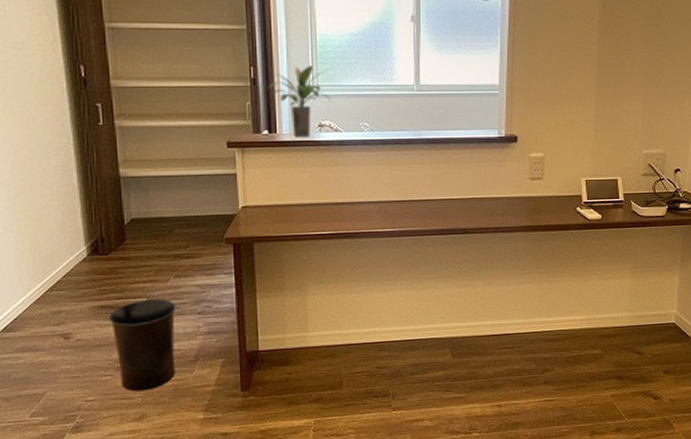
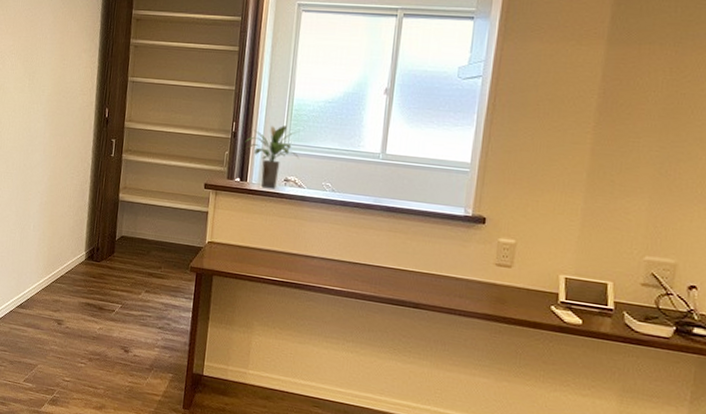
waste bin: present [109,299,176,392] -> none [91,305,143,385]

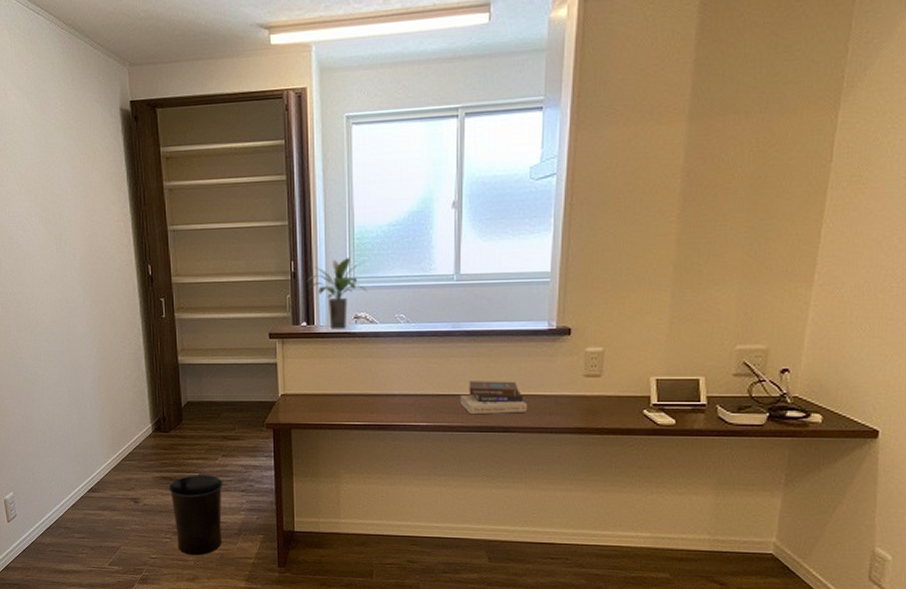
waste bin: none [91,305,143,385] -> present [169,475,223,556]
books: none [374,254,438,292] -> present [459,381,527,415]

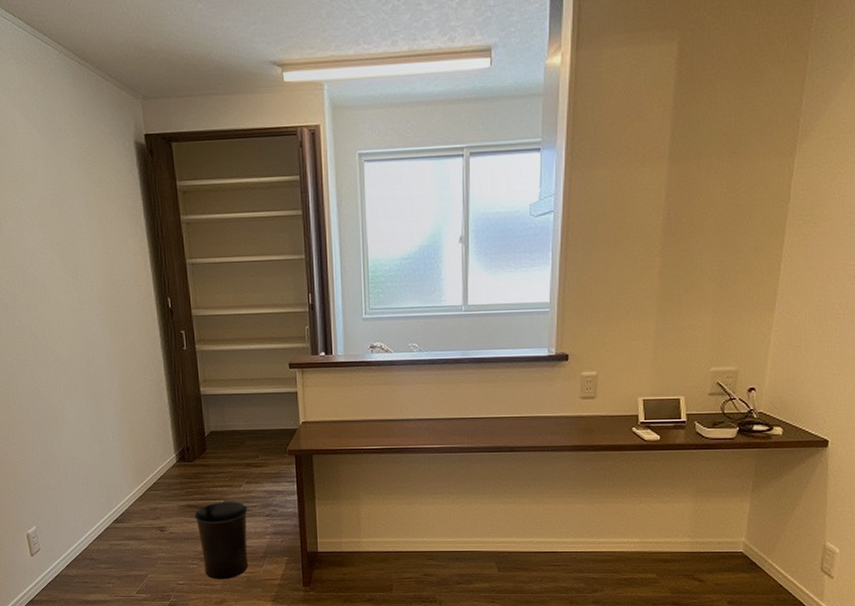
potted plant: present [306,258,367,329] -> none [324,290,382,359]
books: present [459,381,527,415] -> none [469,404,530,436]

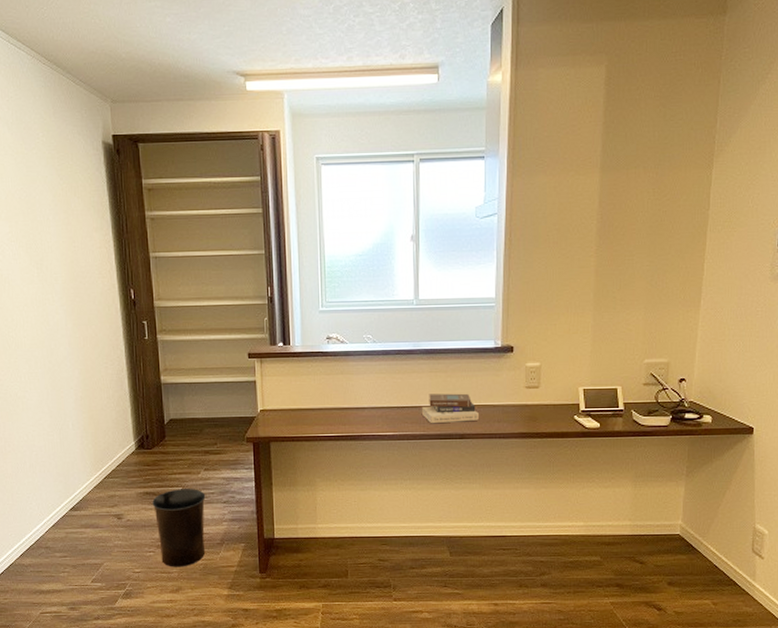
books: none [469,404,530,436] -> present [421,393,479,424]

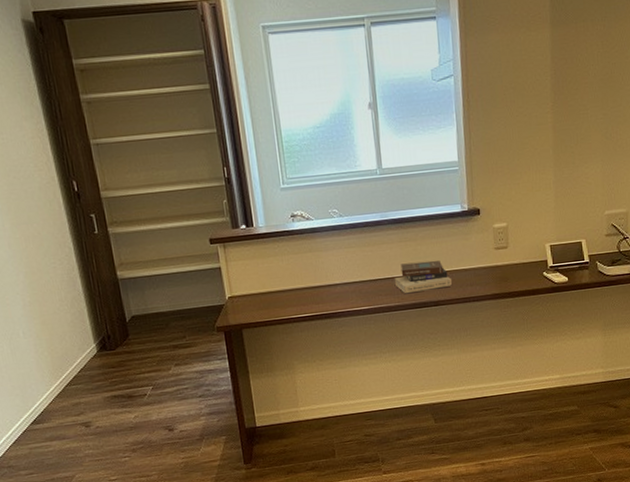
waste bin: present [152,489,206,567] -> none [121,386,184,470]

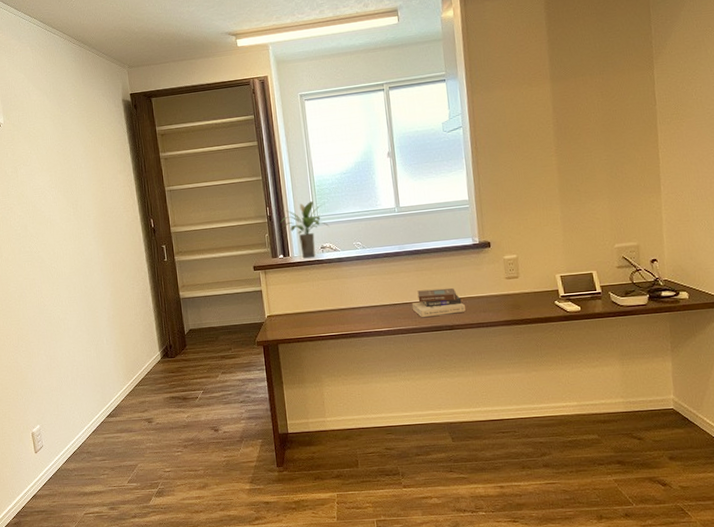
potted plant: none [241,160,300,230] -> present [280,201,329,259]

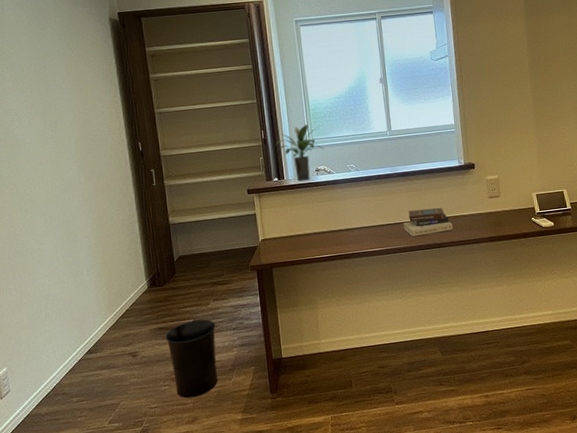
waste bin: none [177,391,227,465] -> present [165,319,218,398]

